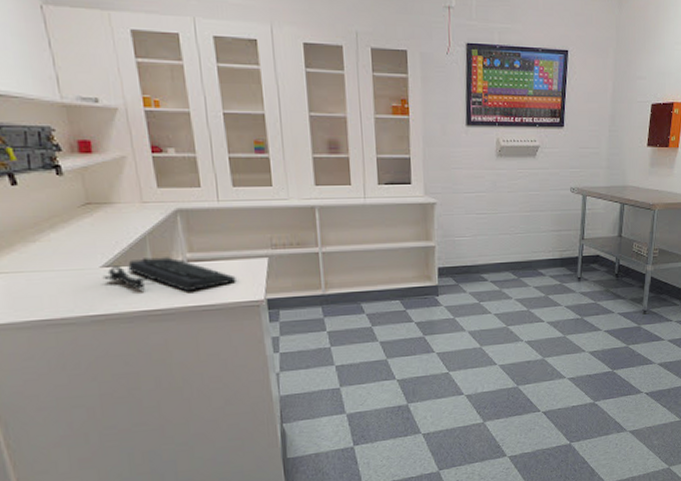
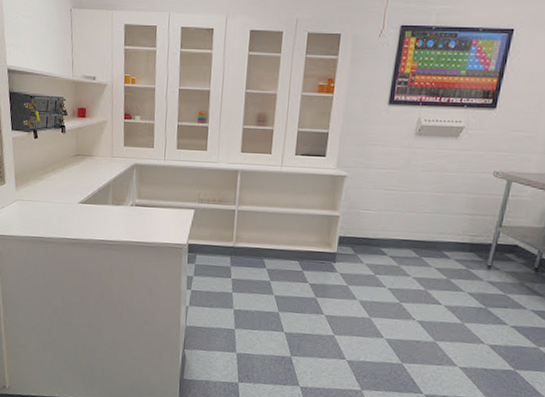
keyboard: present [102,257,236,292] -> none [78,199,168,230]

